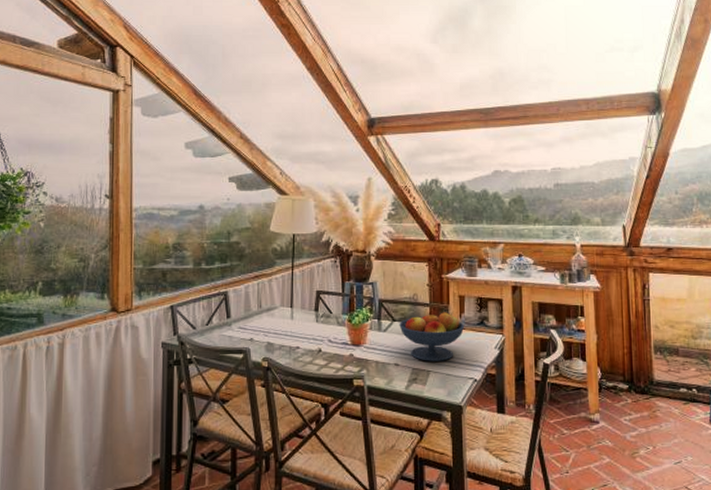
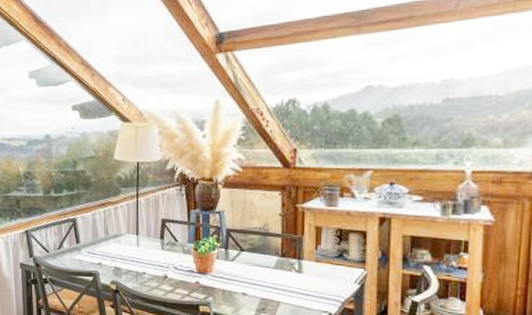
fruit bowl: present [399,312,465,361] -> none [248,243,321,293]

